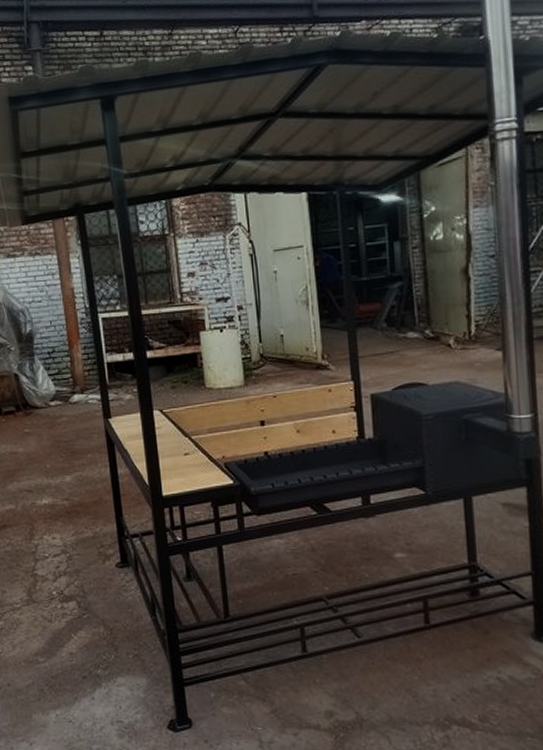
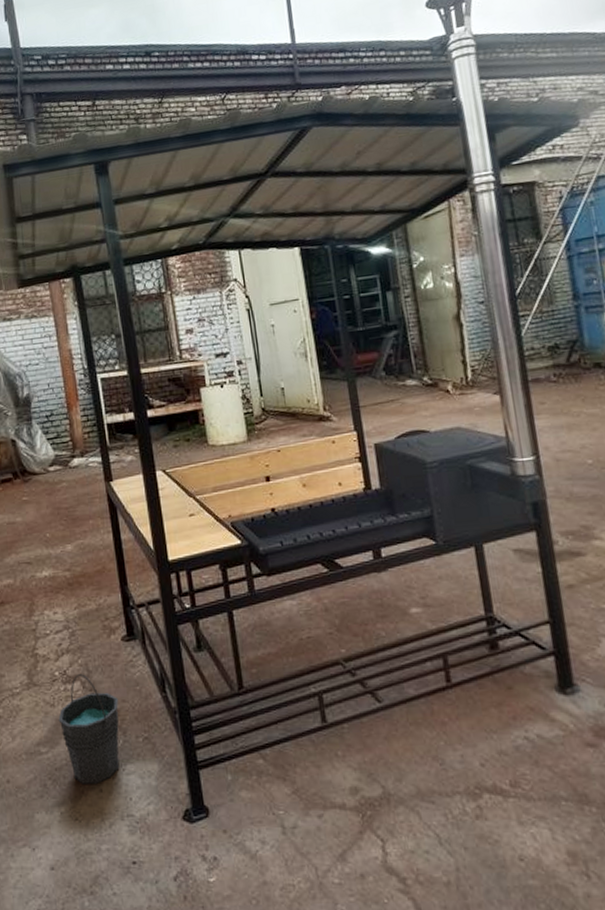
bucket: none [55,595,112,692] -> present [58,674,120,784]

